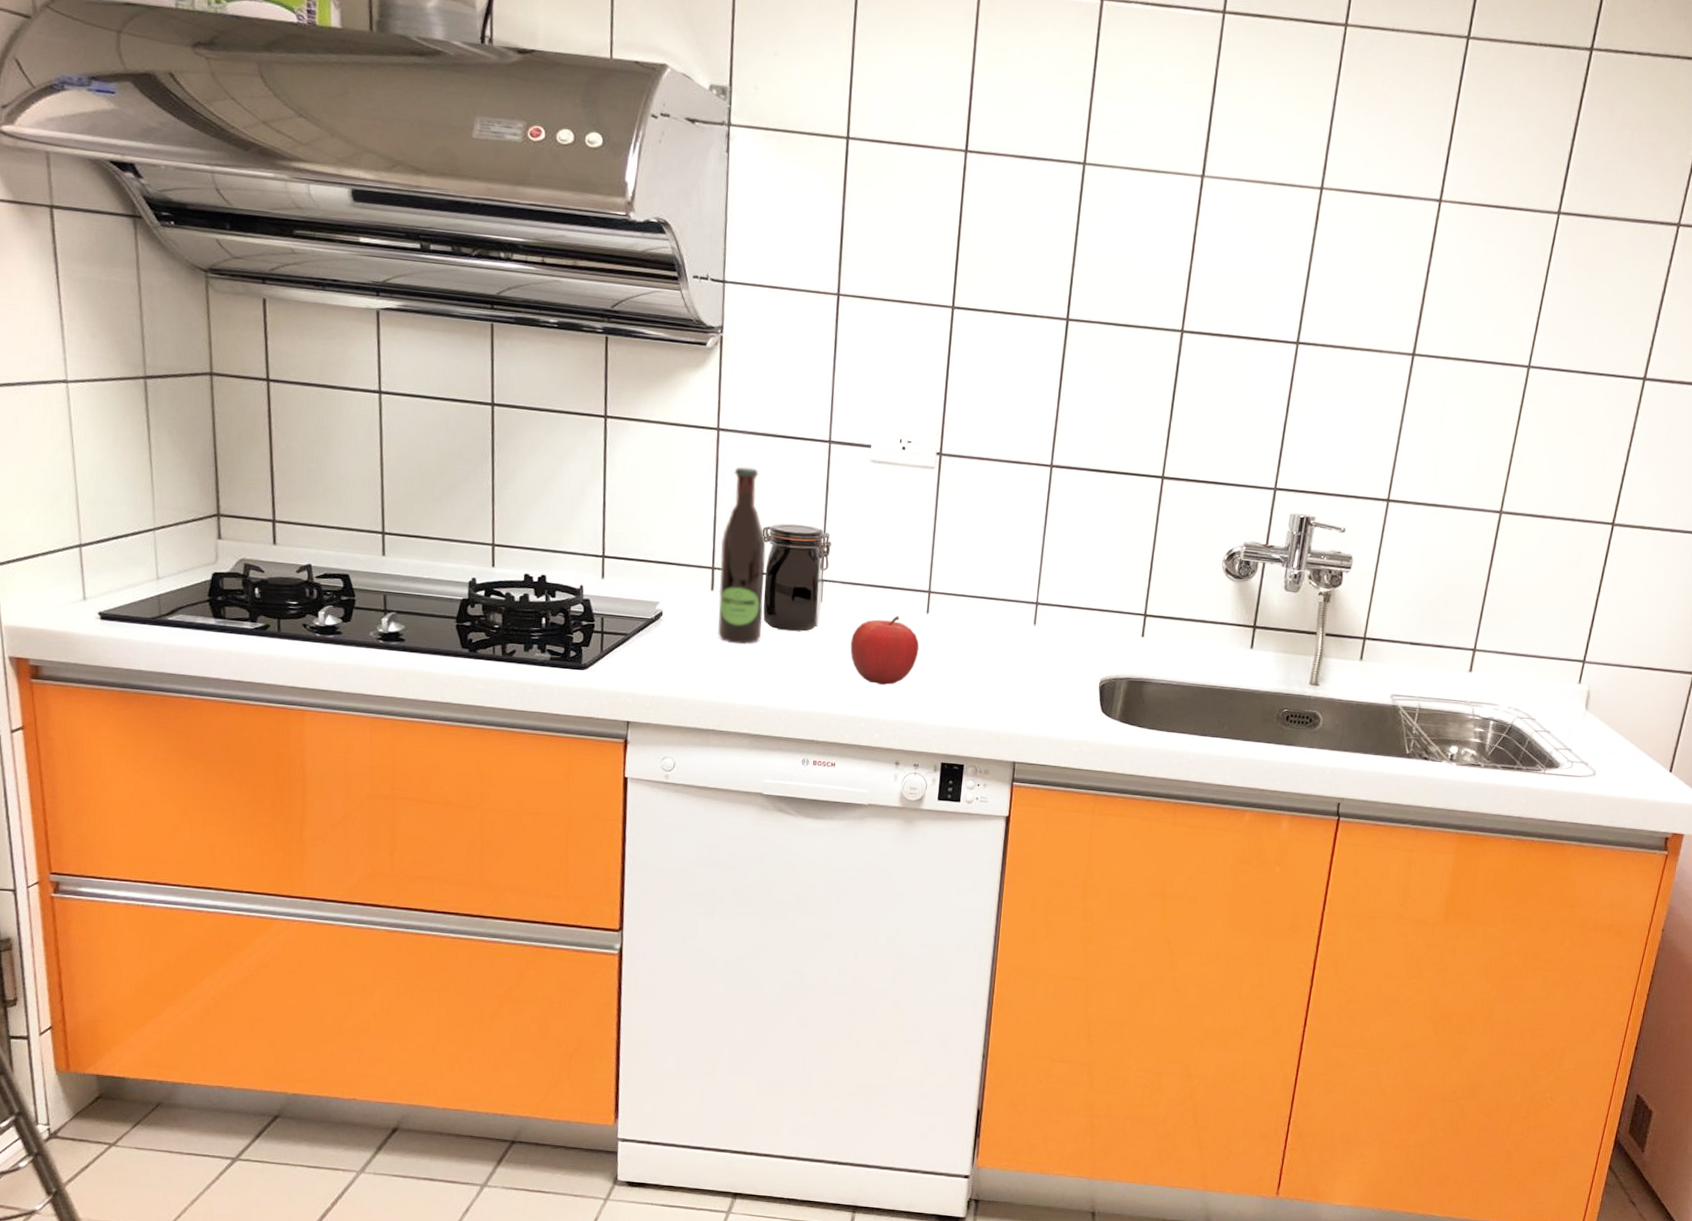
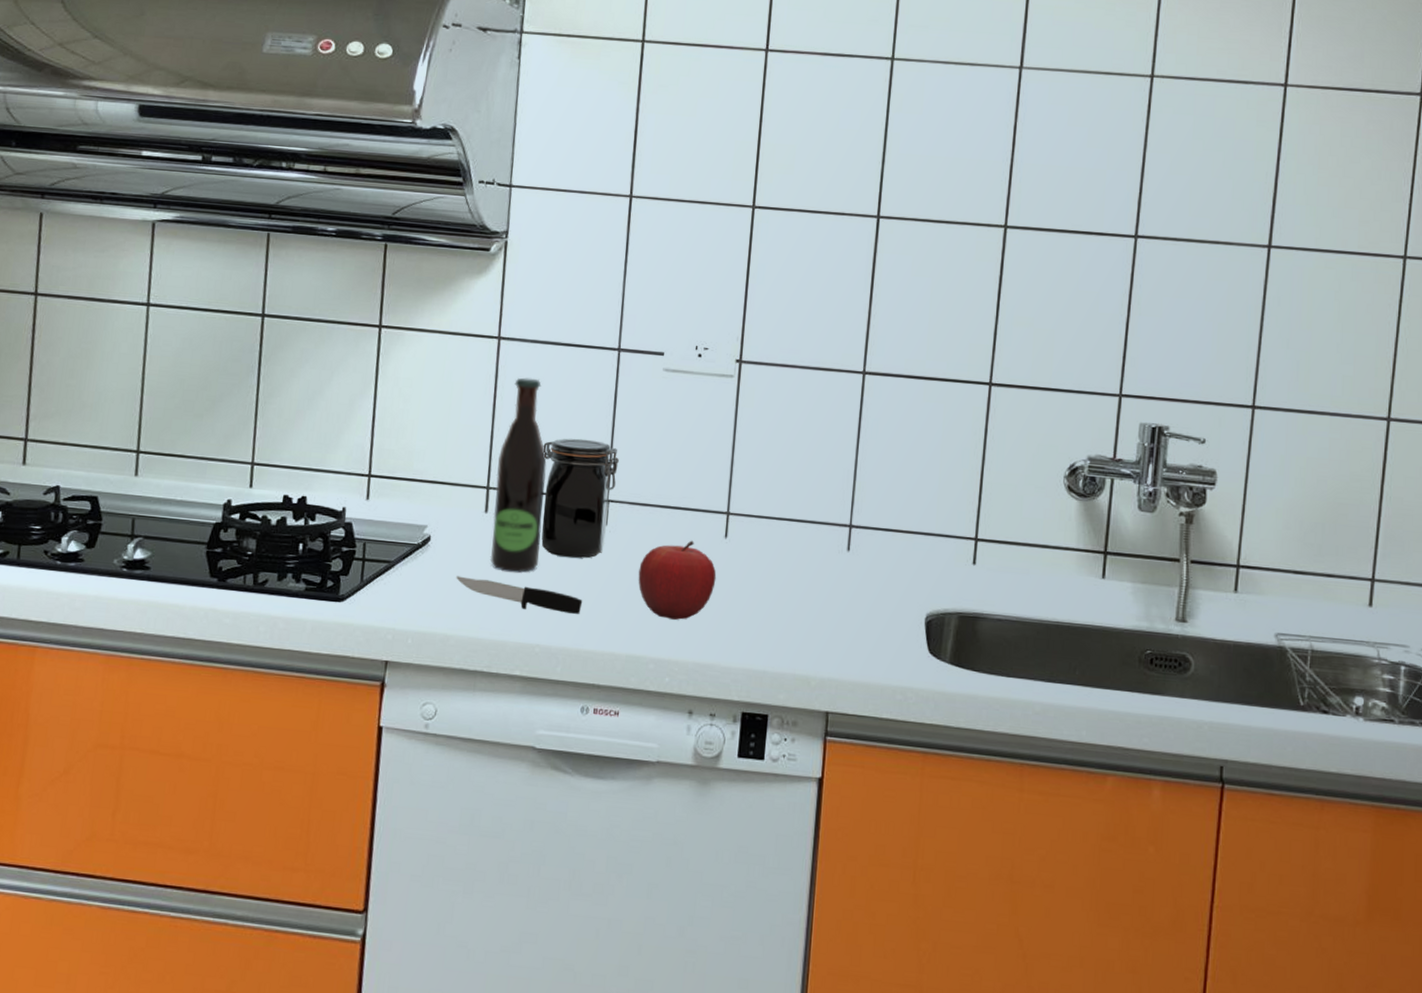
kitchen knife: none [687,647,802,680] -> present [456,576,583,614]

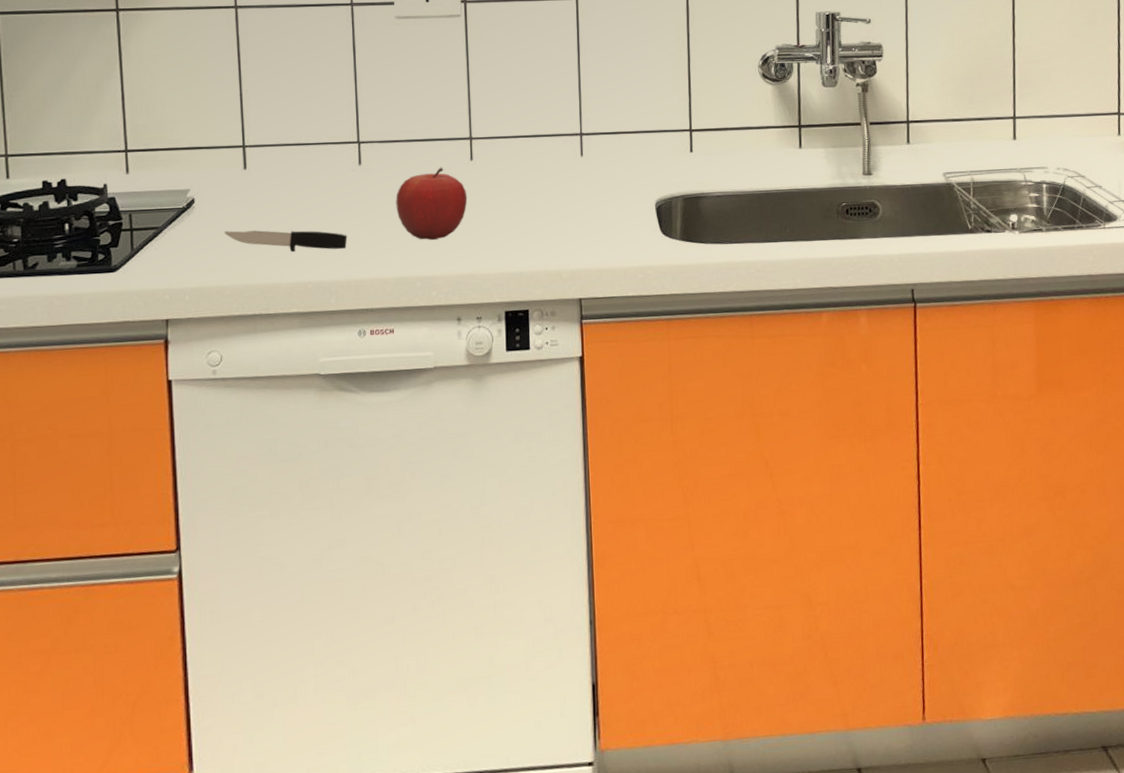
bottle: present [489,377,547,572] -> none [250,40,302,220]
jar: present [541,438,619,558] -> none [291,89,365,200]

